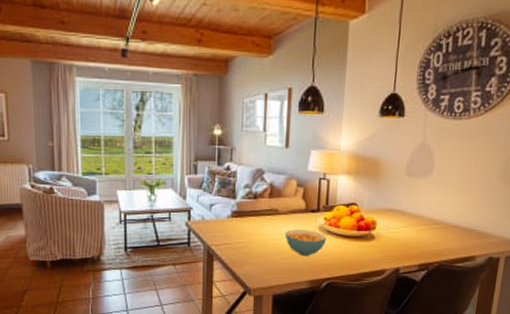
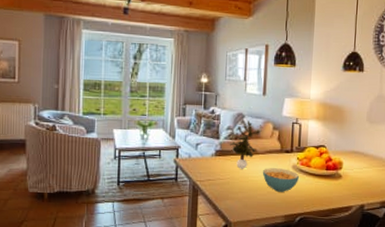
potted plant: none [246,177,286,231] -> present [228,121,263,169]

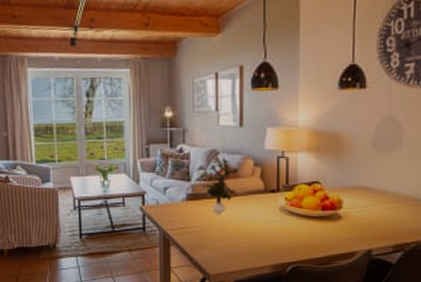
cereal bowl: present [262,168,299,192] -> none [243,211,288,238]

